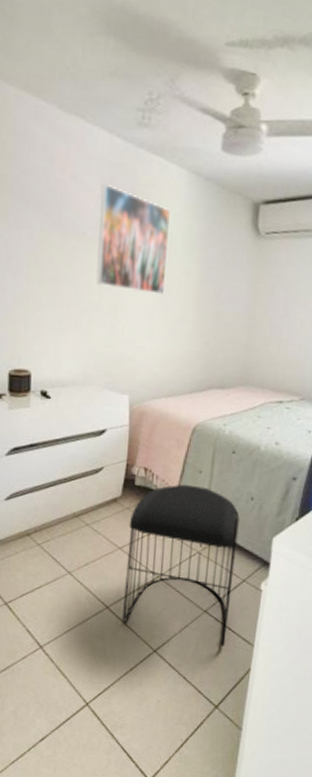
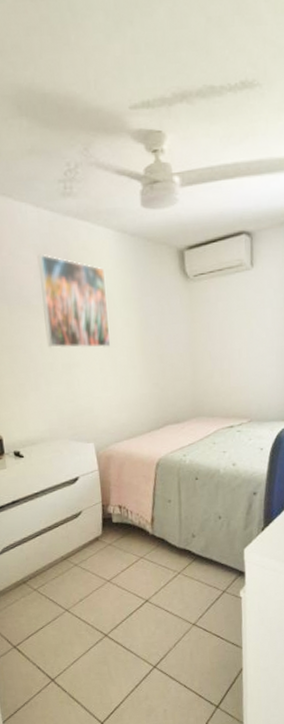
stool: present [122,484,240,646] -> none [113,514,216,653]

